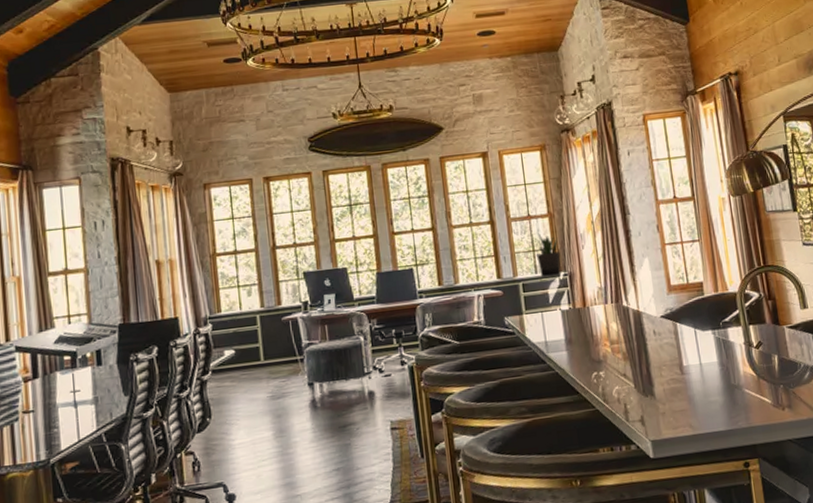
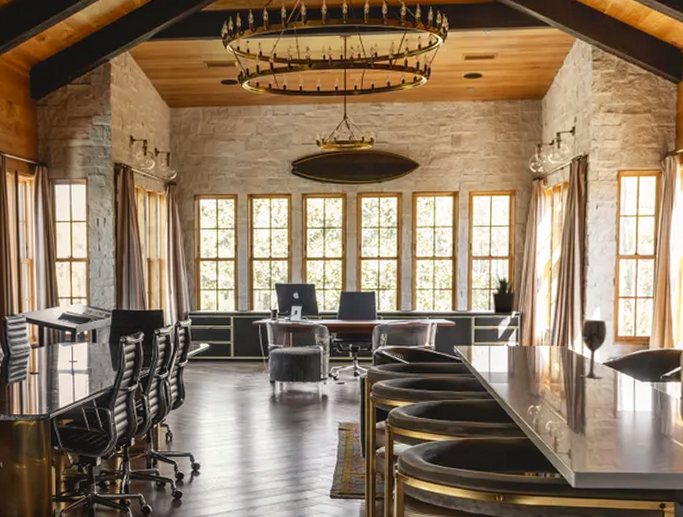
wine glass: none [633,270,664,335] -> present [579,319,607,379]

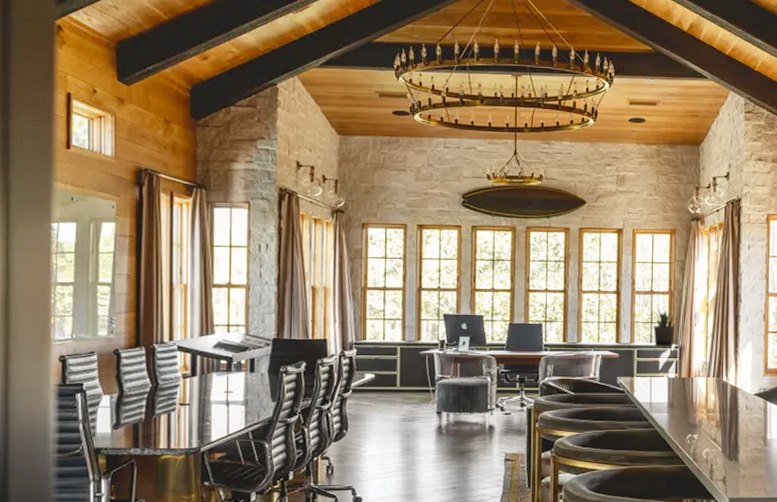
wine glass: present [579,319,607,379] -> none [733,352,758,409]

